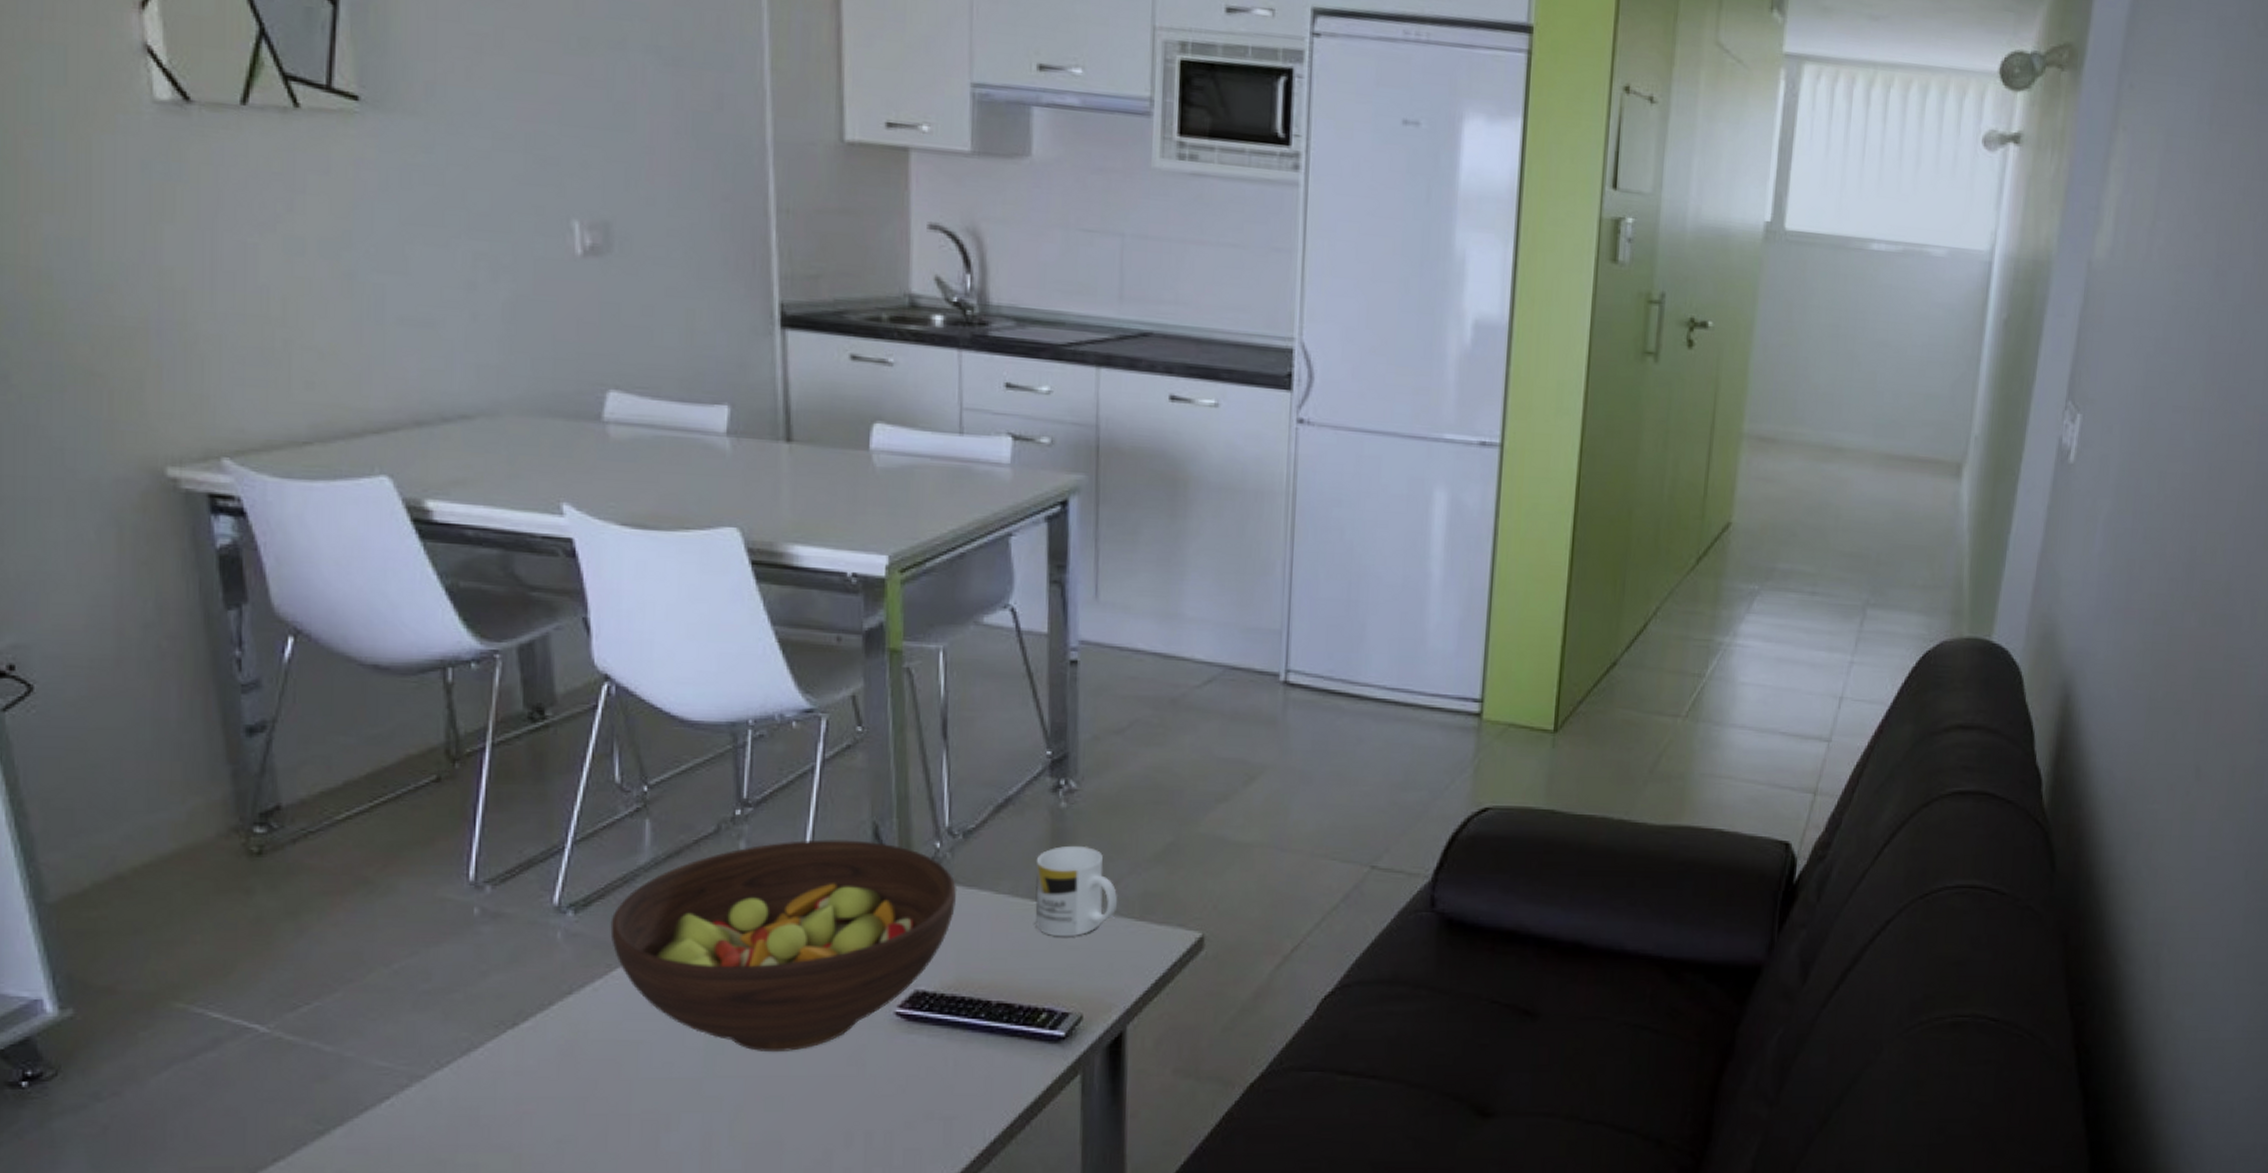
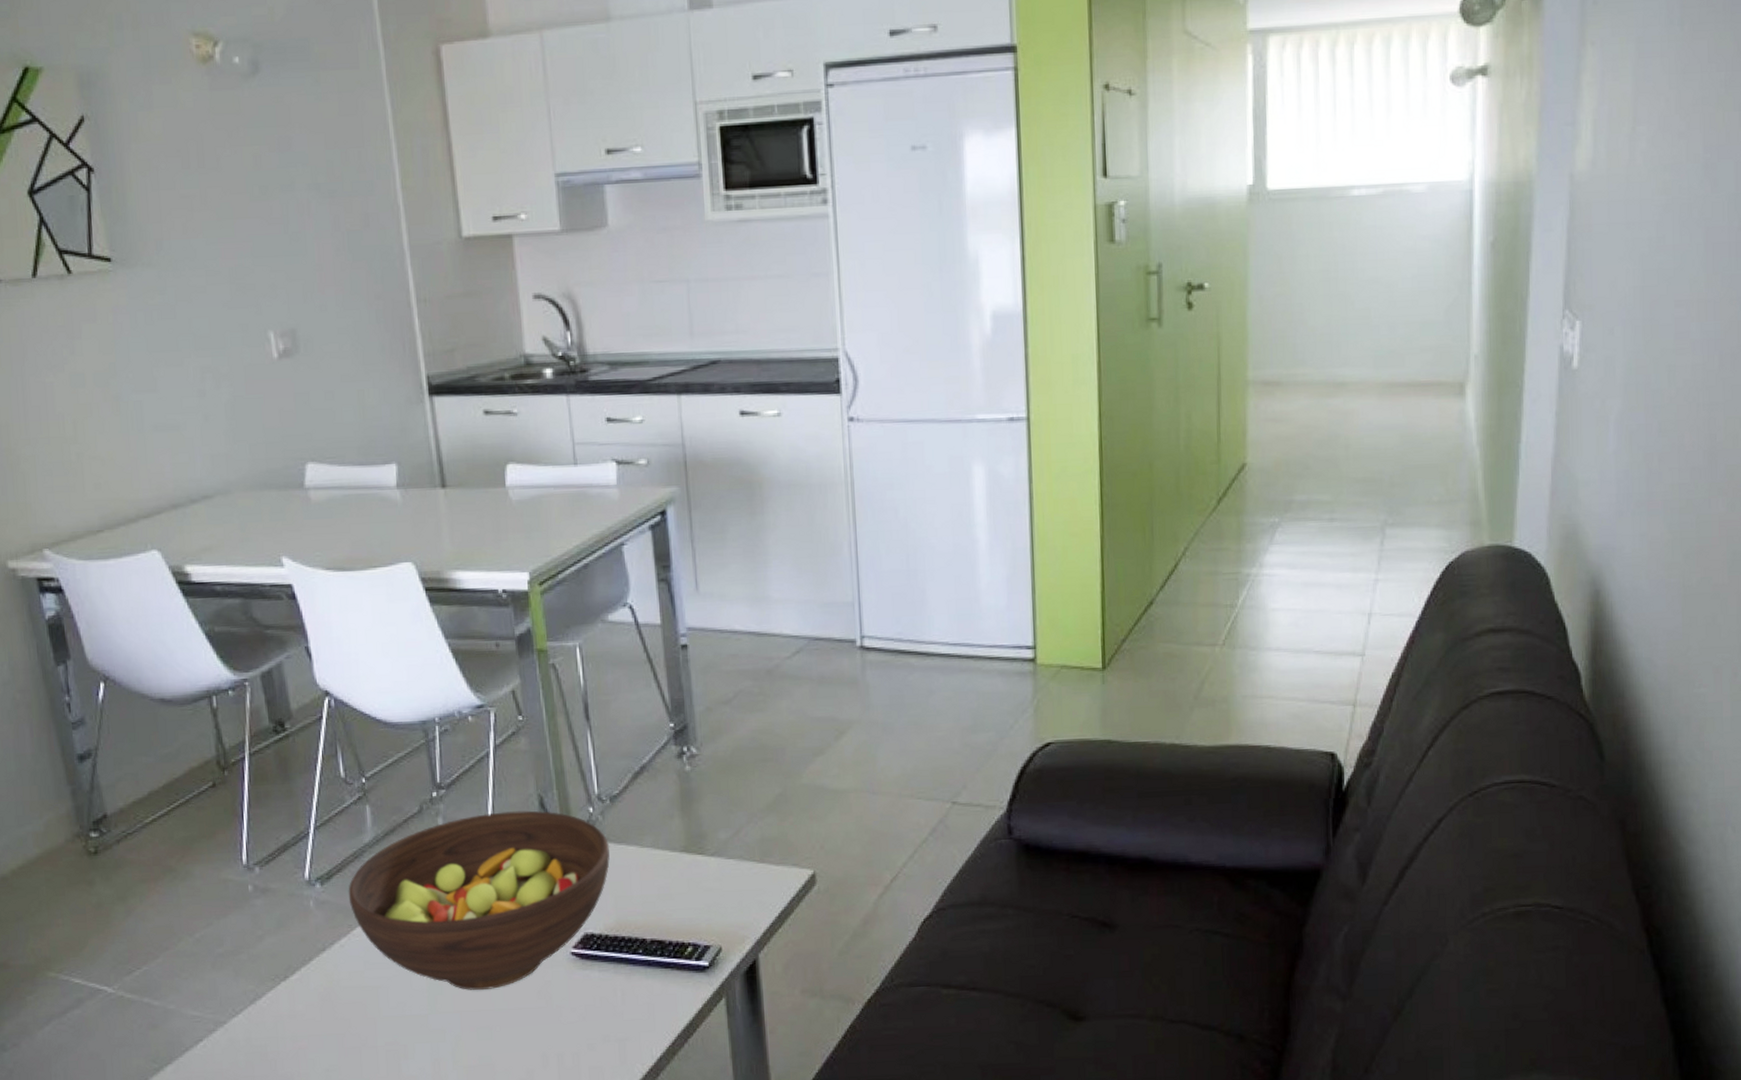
mug: present [1035,845,1118,937] -> none [670,801,741,881]

